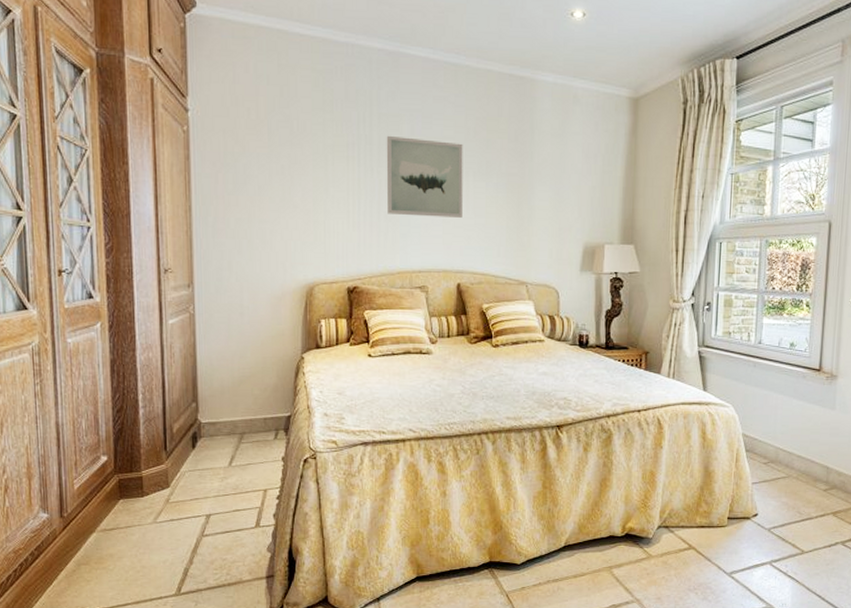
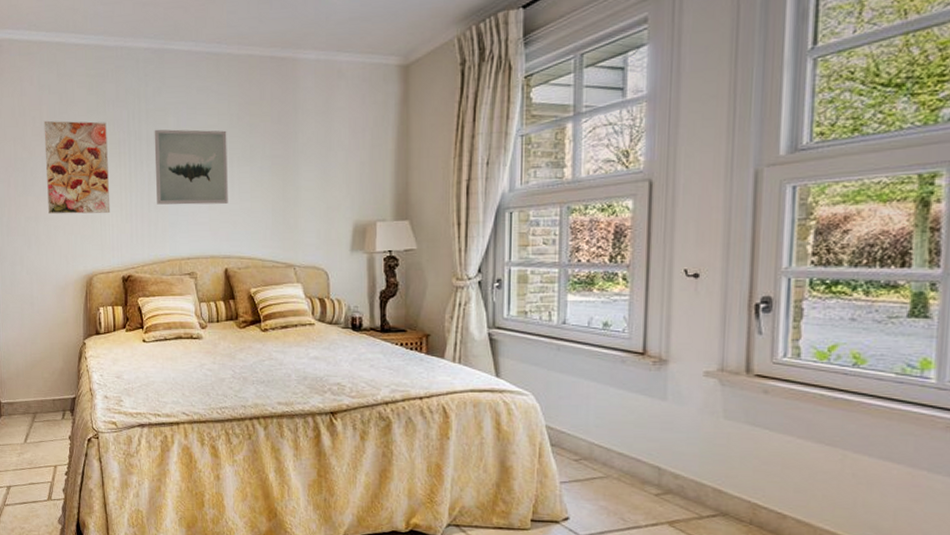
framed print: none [260,113,336,221] -> present [43,120,111,215]

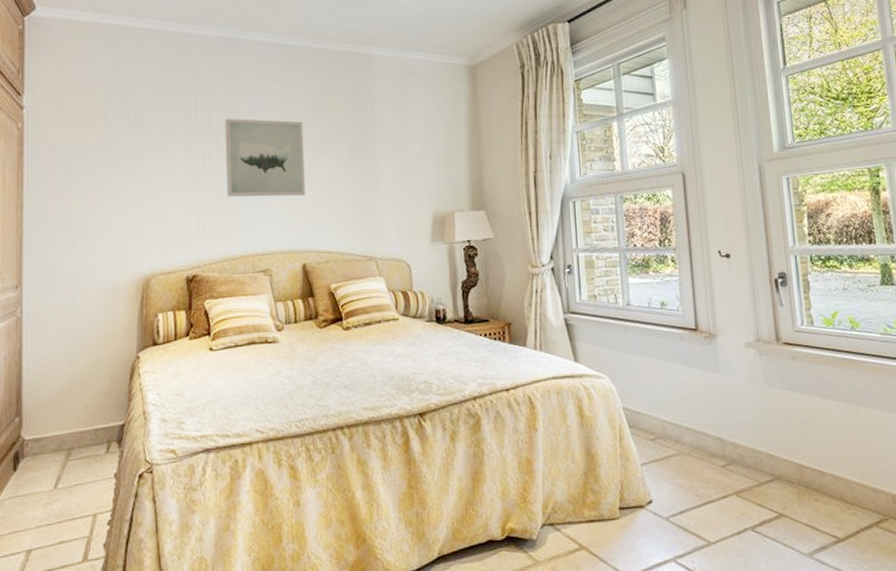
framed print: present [43,120,111,215] -> none [97,106,174,209]

